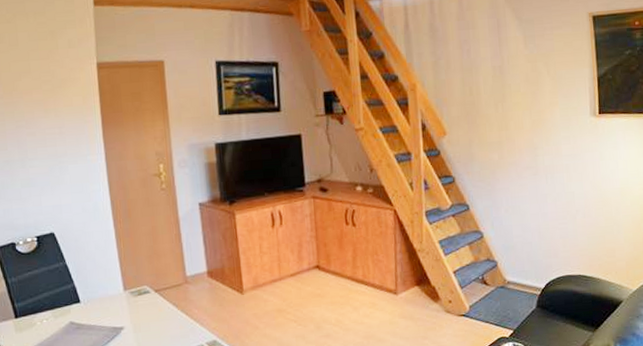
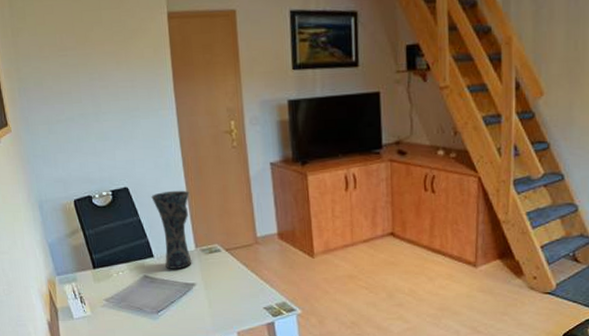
vase: none [78,233,121,314] -> present [151,190,192,269]

